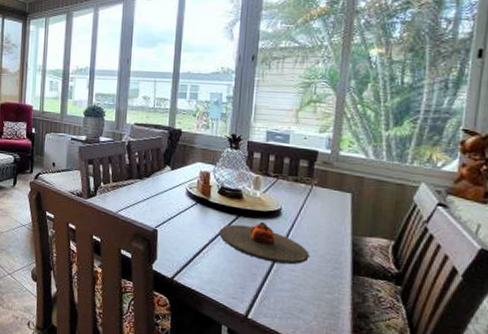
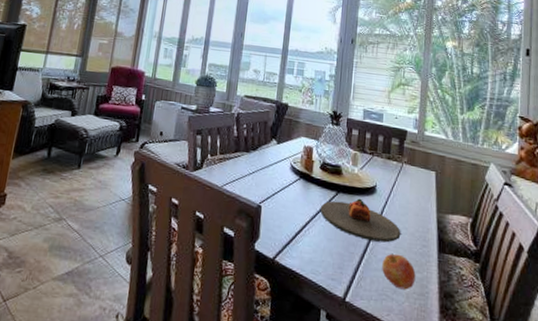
apple: none [287,275,326,310] -> present [382,253,416,290]

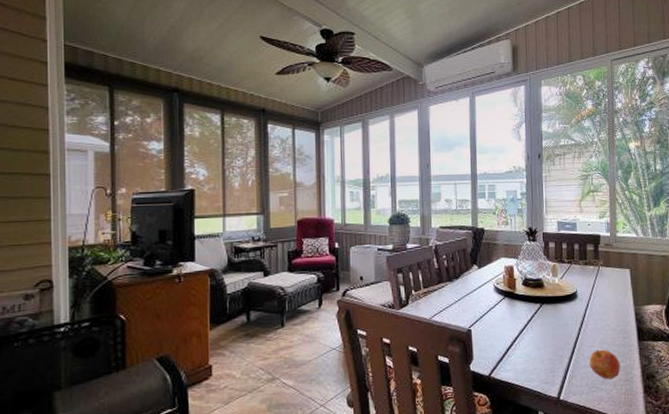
plate: present [320,198,401,243] -> none [527,306,604,343]

